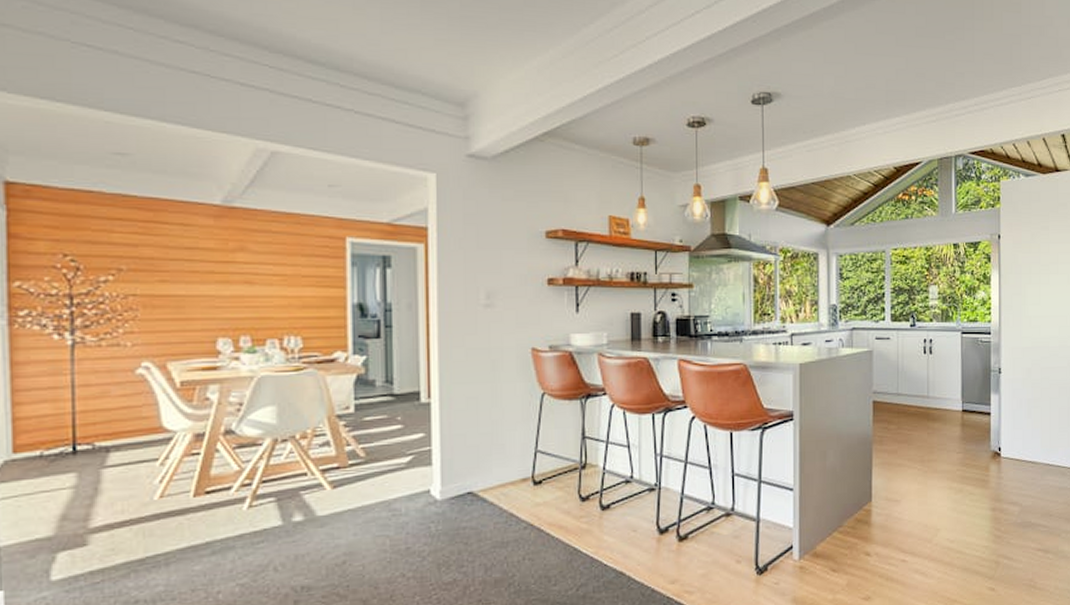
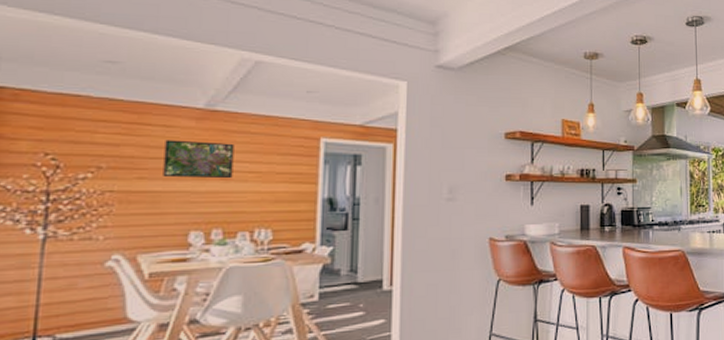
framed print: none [184,239,257,282] -> present [163,140,234,179]

